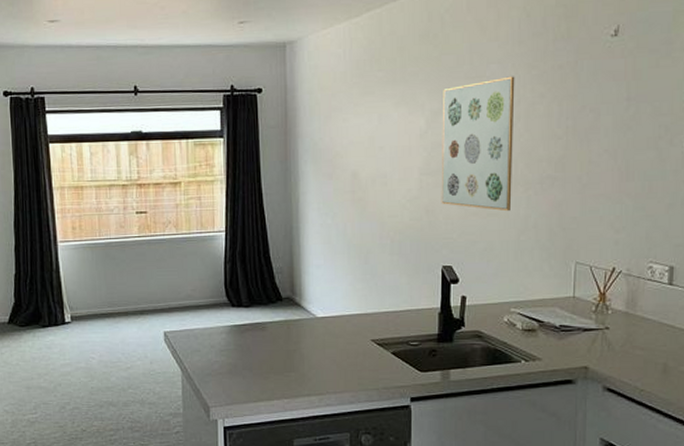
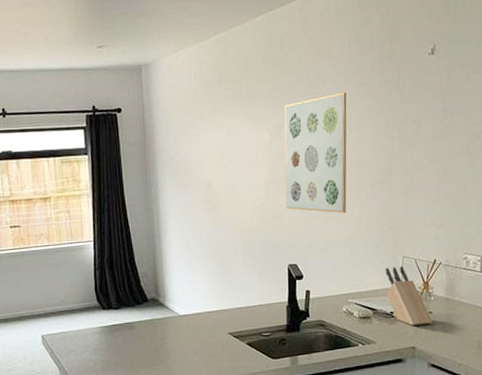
knife block: none [555,274,610,342] -> present [386,266,433,326]

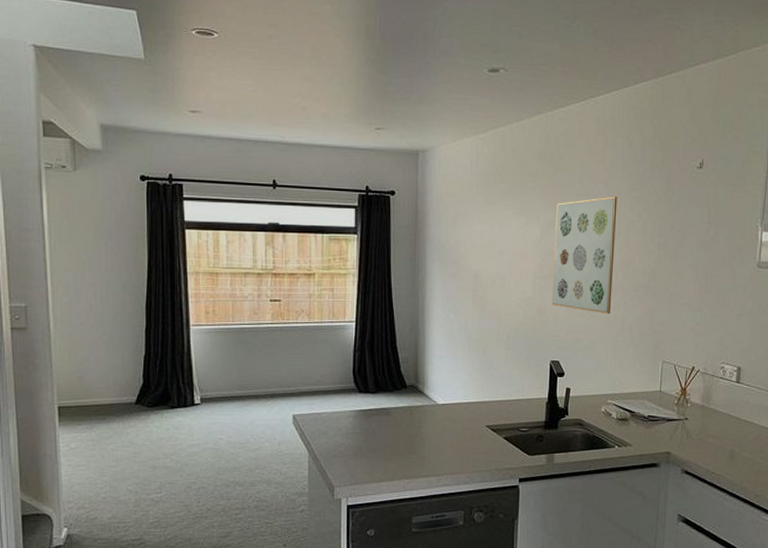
knife block: present [386,266,433,326] -> none [645,371,688,431]

